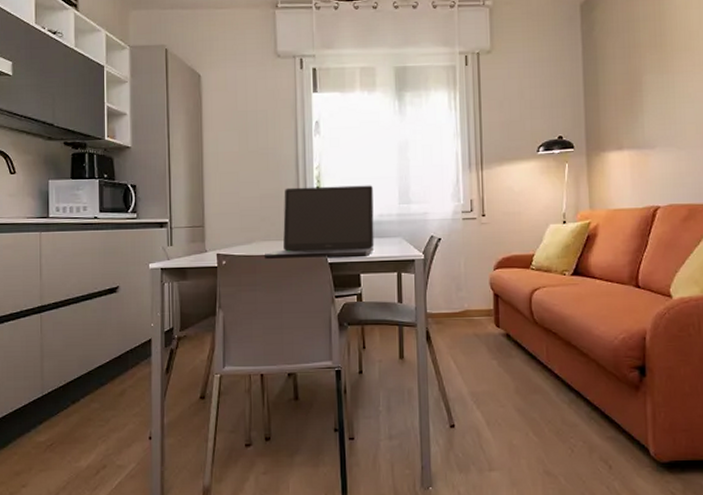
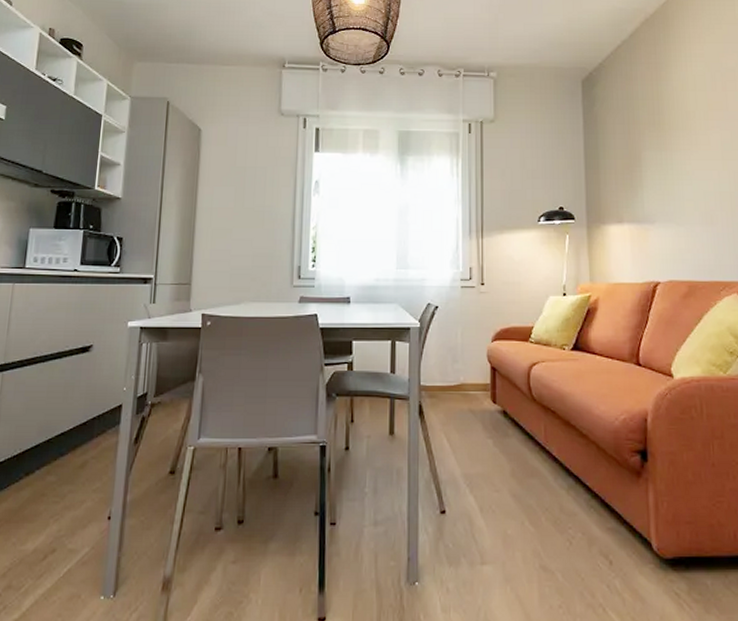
laptop: present [263,185,374,259] -> none [251,247,370,322]

